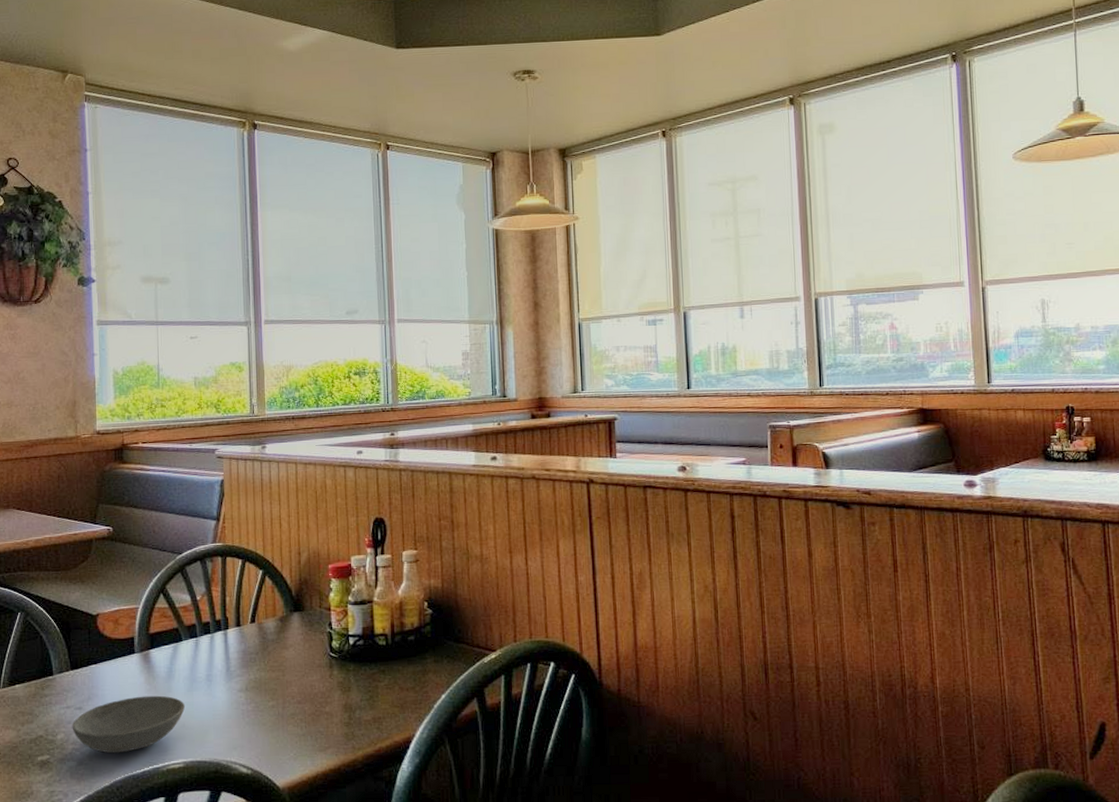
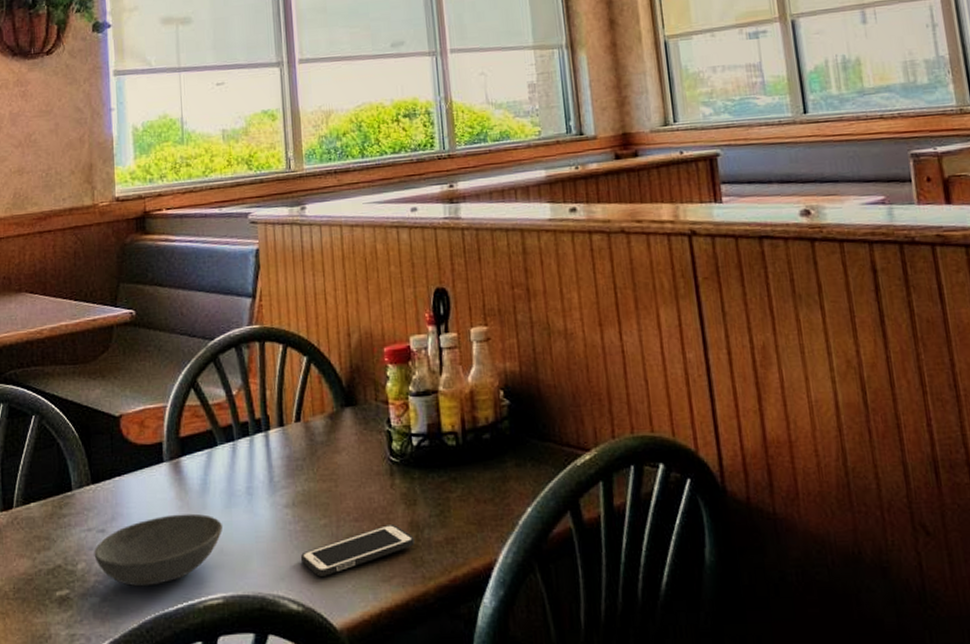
cell phone: none [252,705,347,747] -> present [301,523,414,577]

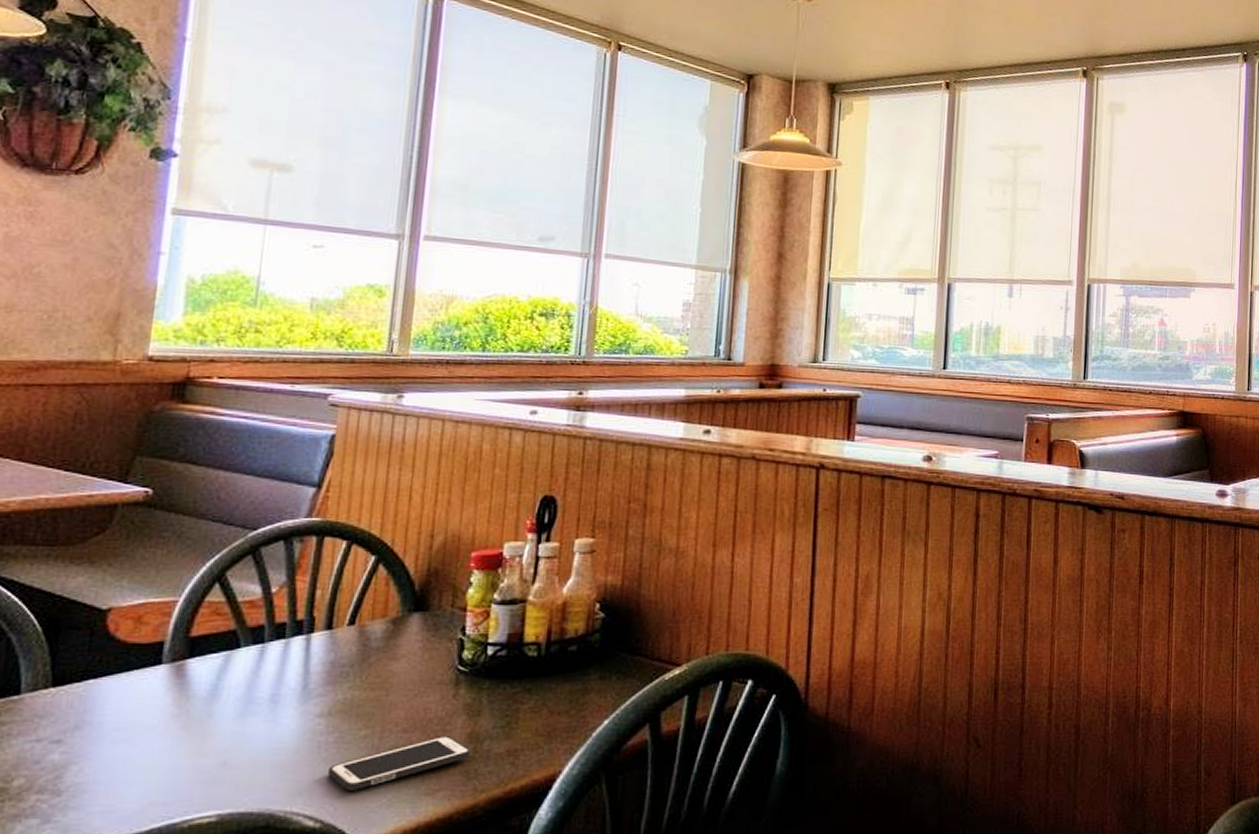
bowl: present [94,513,223,587] -> none [40,722,232,806]

